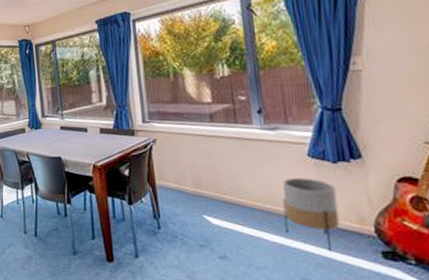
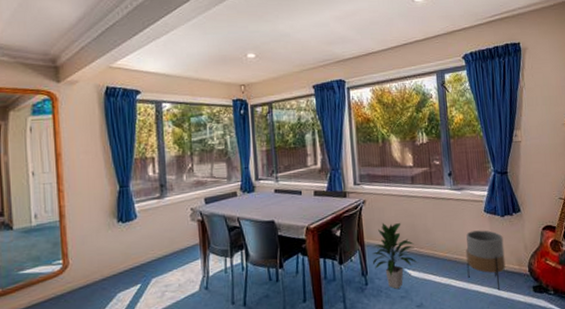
indoor plant: none [165,163,220,236] -> present [372,222,418,289]

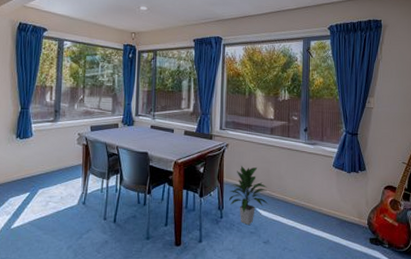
planter: present [465,230,506,291] -> none [312,182,348,238]

